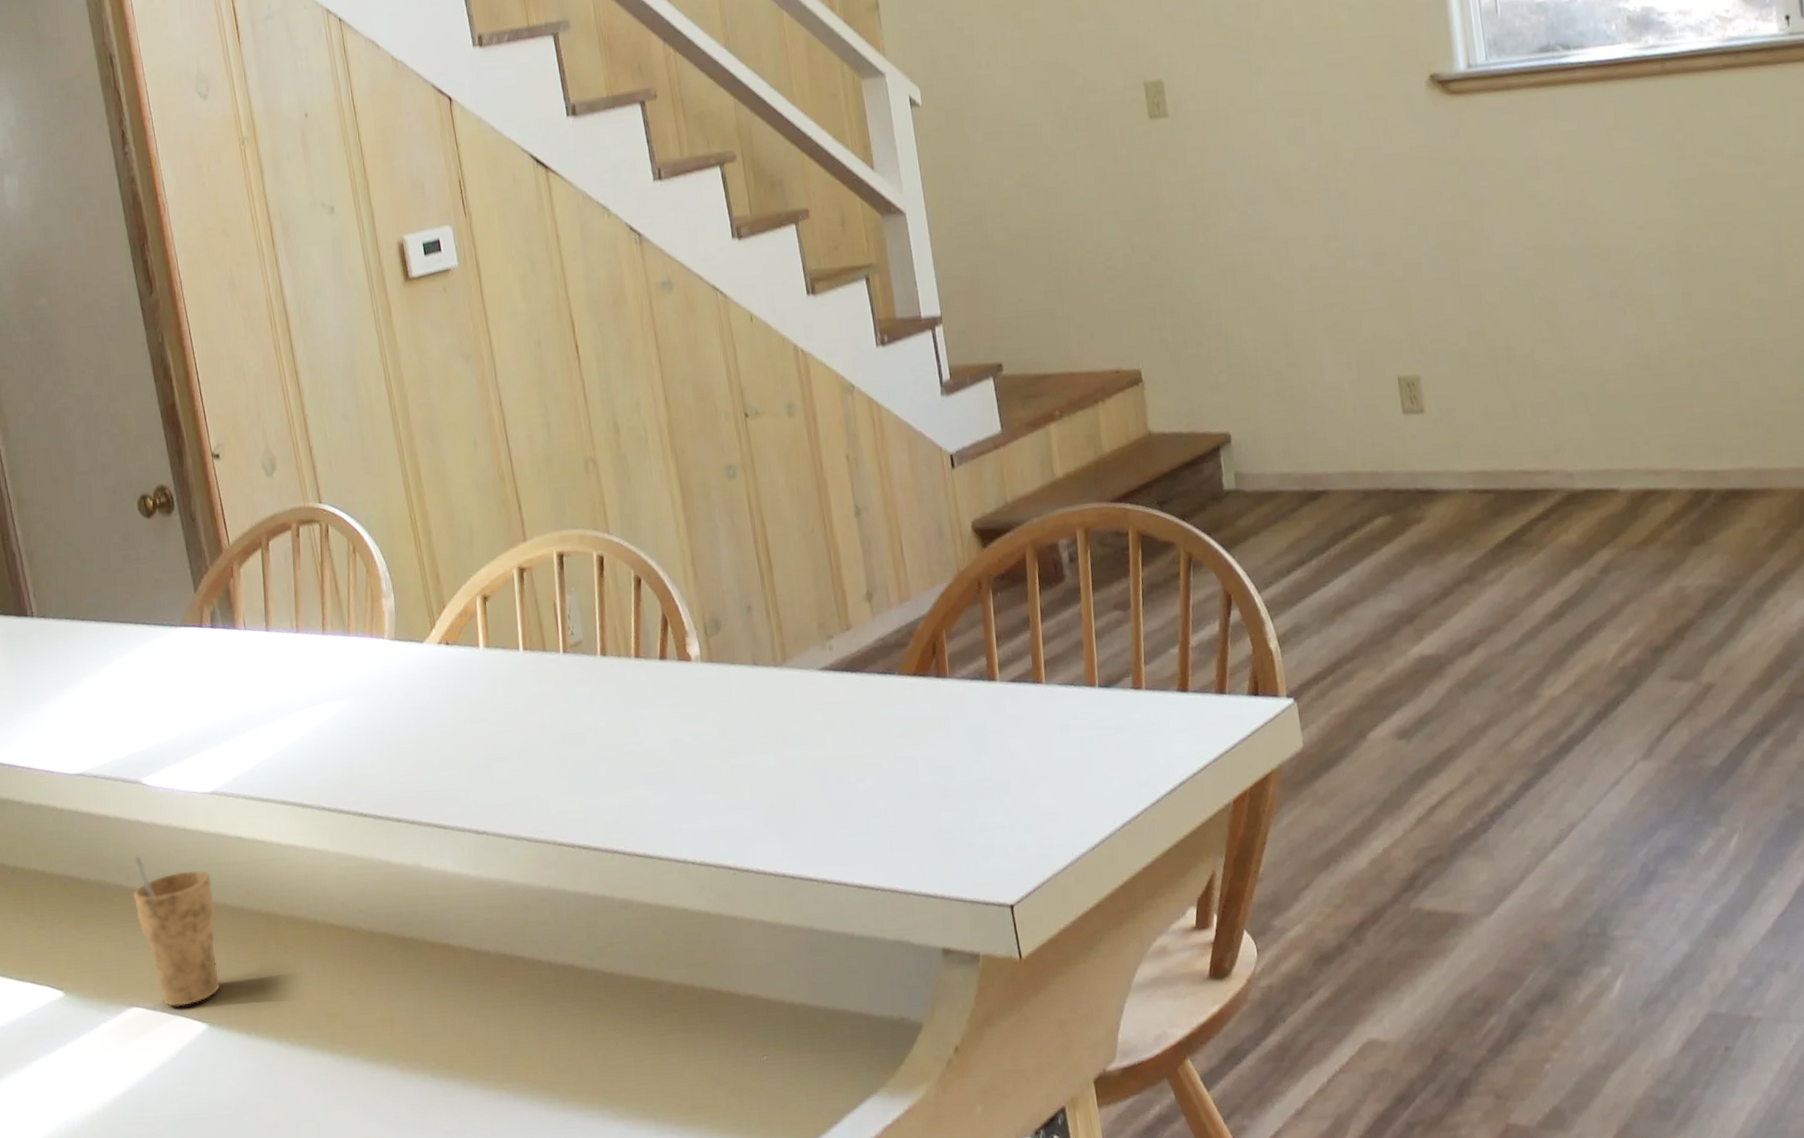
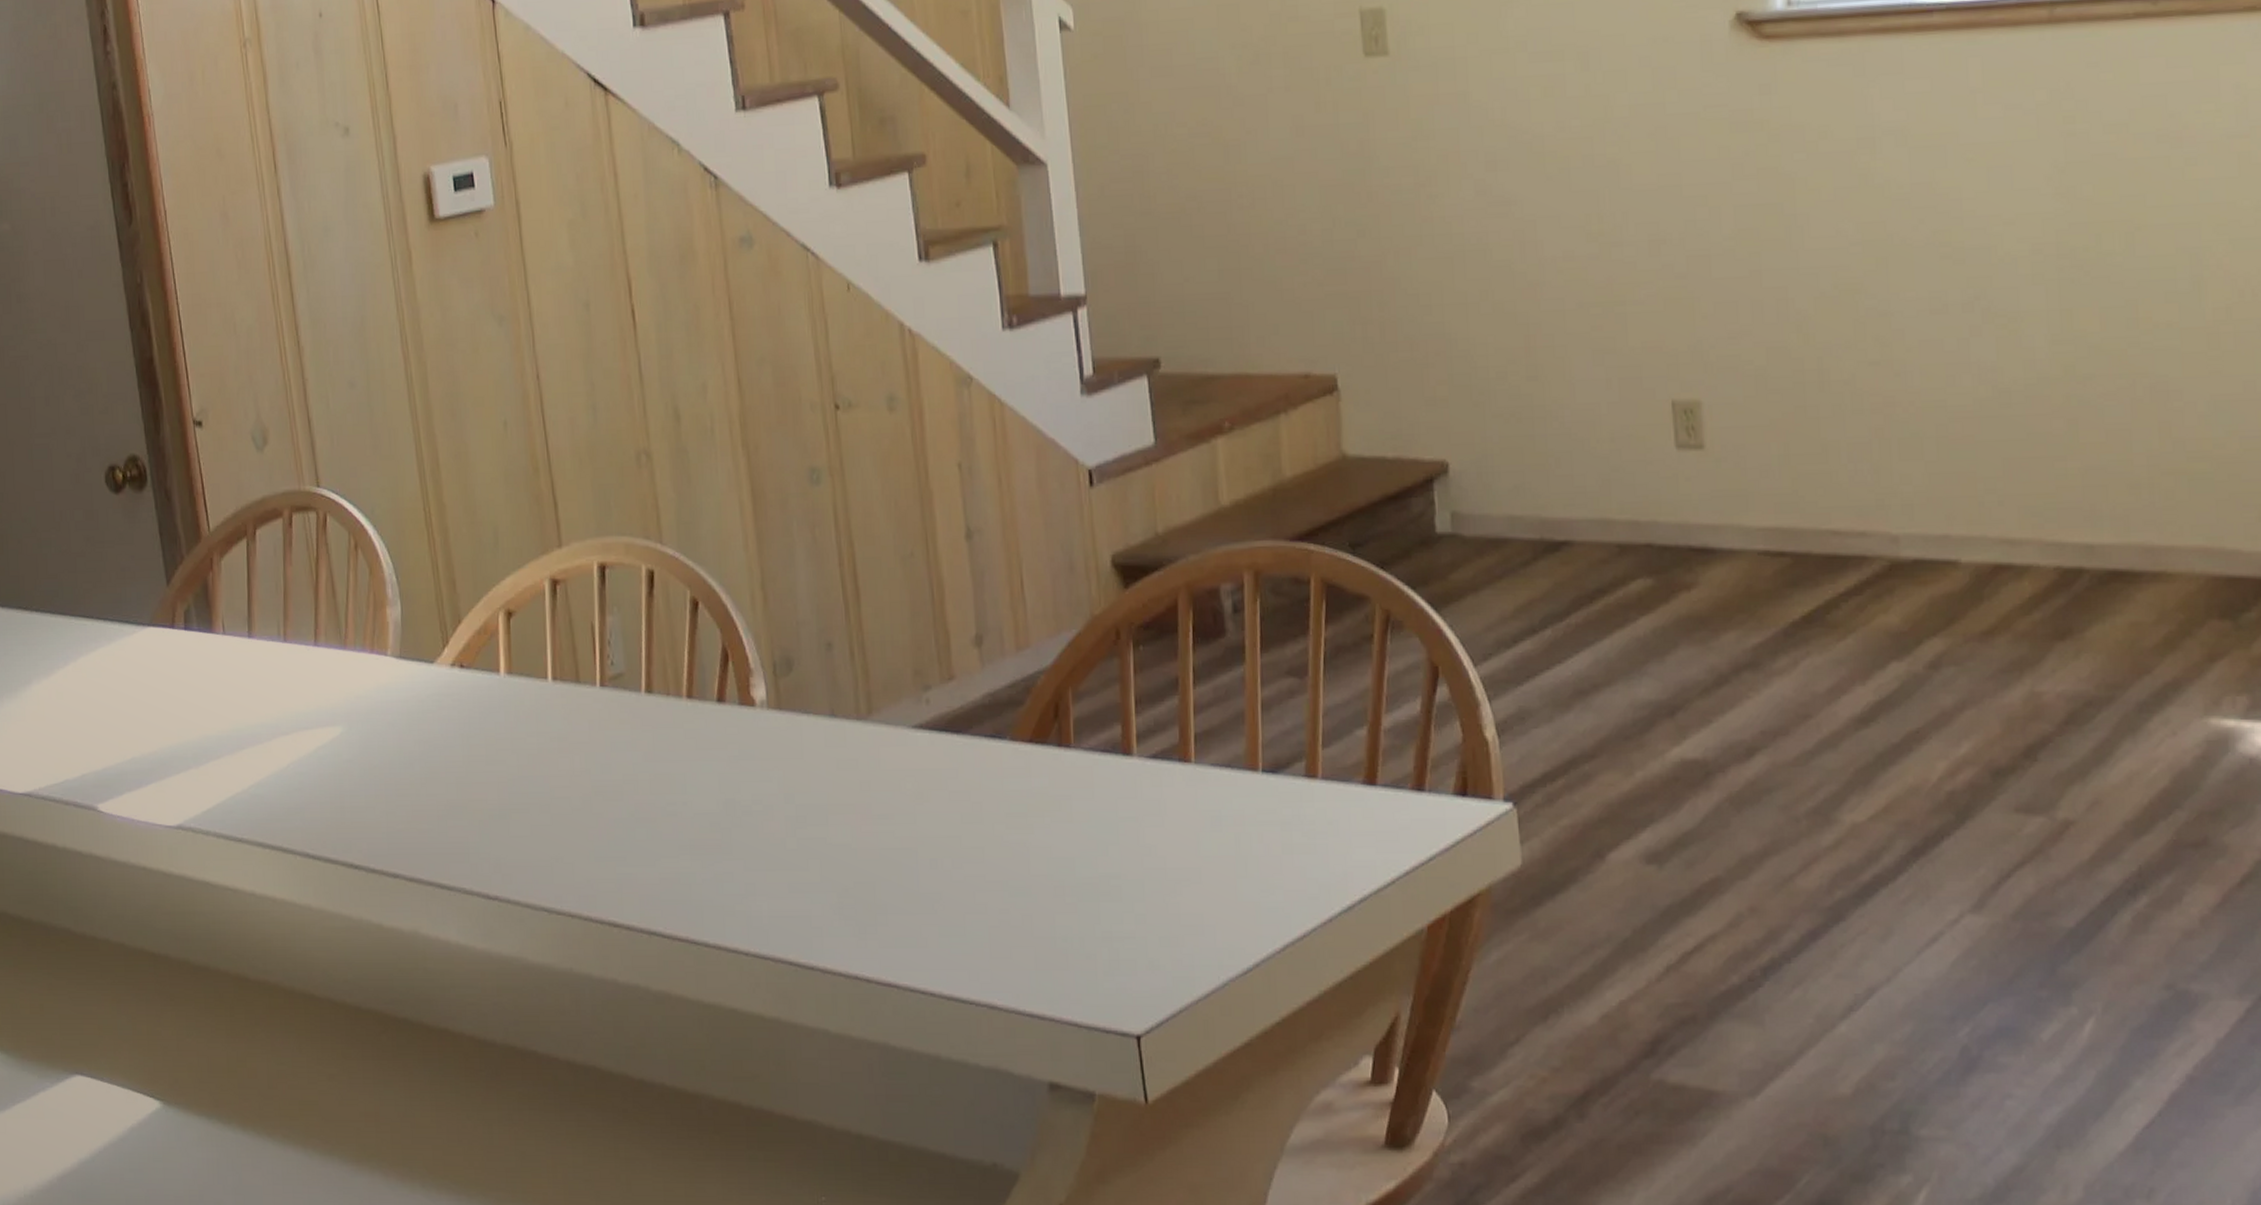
cup: present [133,856,221,1007] -> none [82,896,179,1078]

